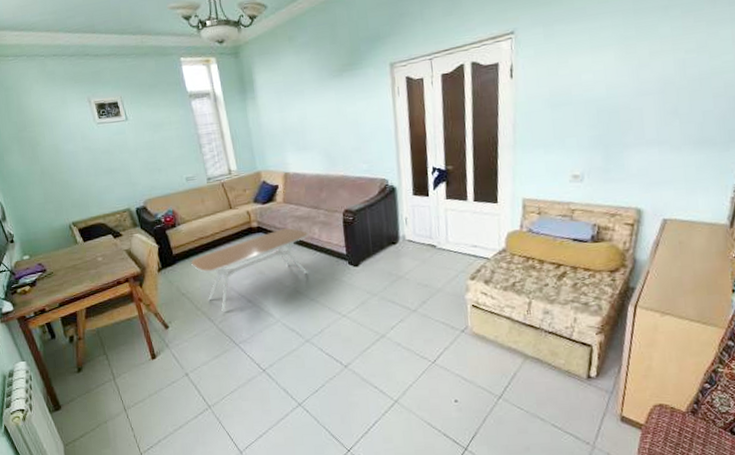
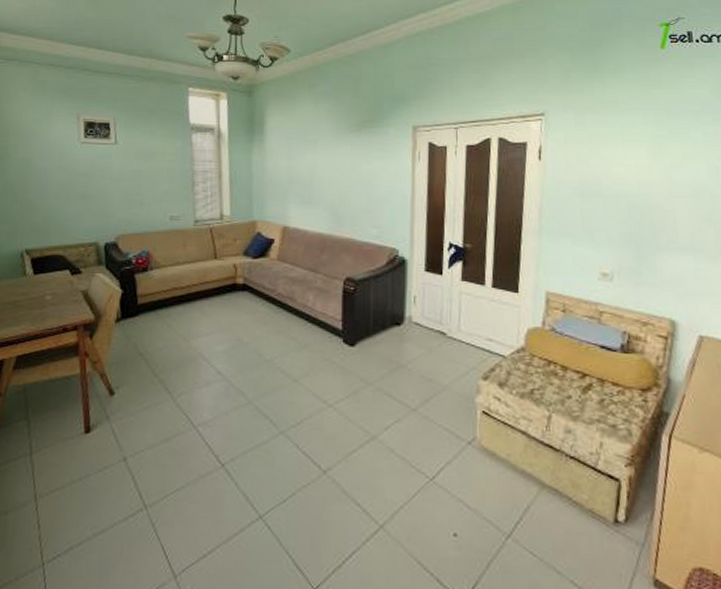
coffee table: present [191,228,309,312] -> none [157,290,301,382]

